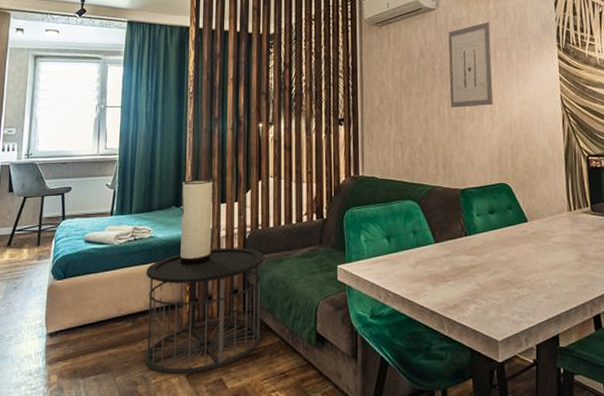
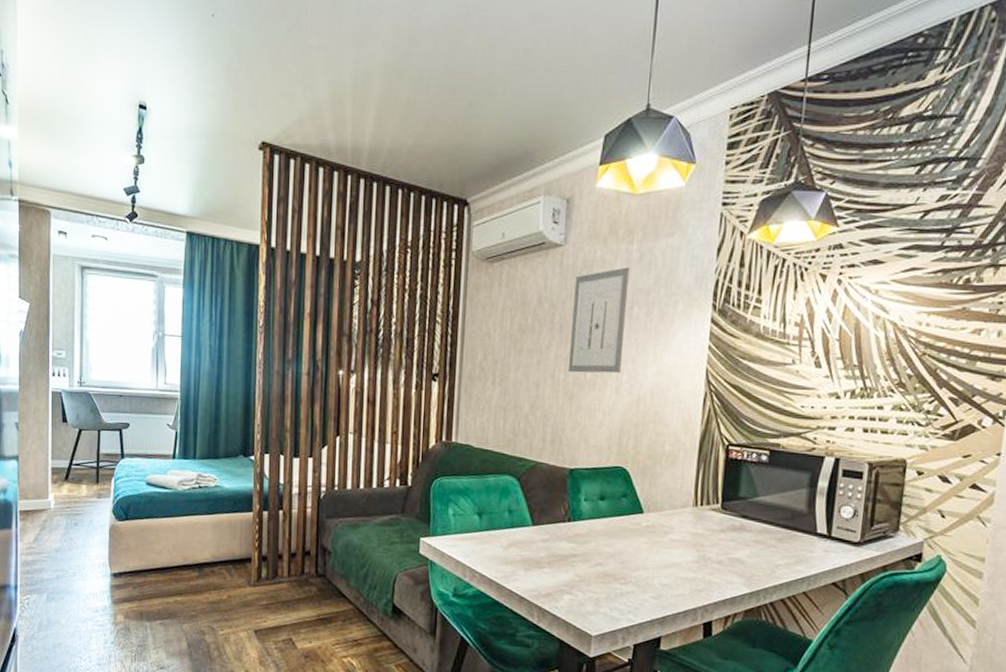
side table: present [145,247,265,374] -> none [212,505,340,630]
table lamp: present [180,179,213,266] -> none [249,428,285,522]

